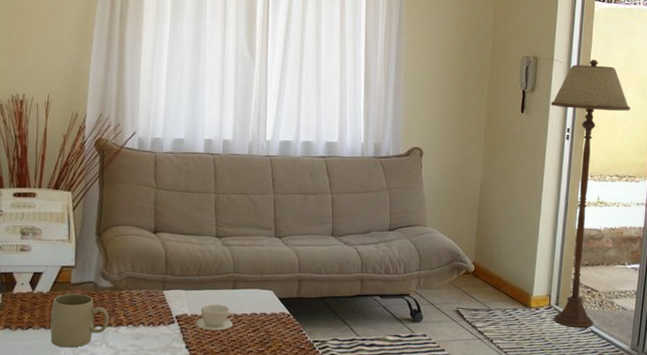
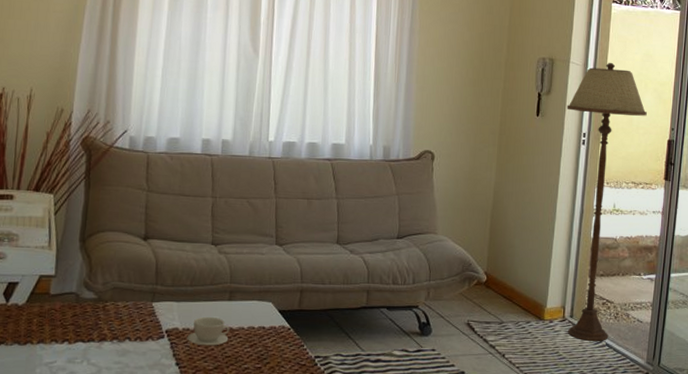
mug: present [50,293,110,348] -> none [24,305,92,366]

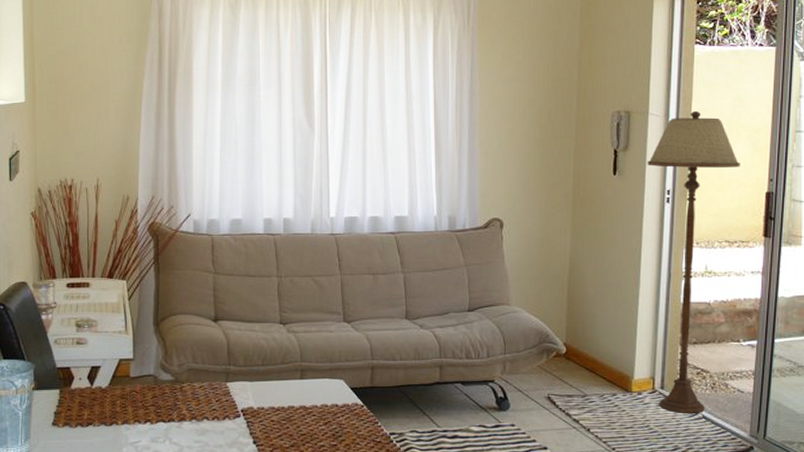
teacup: present [187,316,230,346] -> none [262,395,303,424]

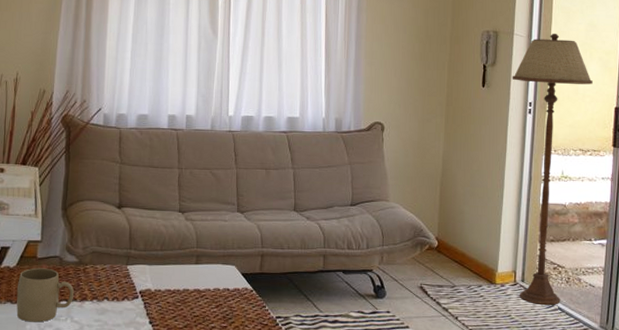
mug: none [110,387,172,445] -> present [16,267,75,322]

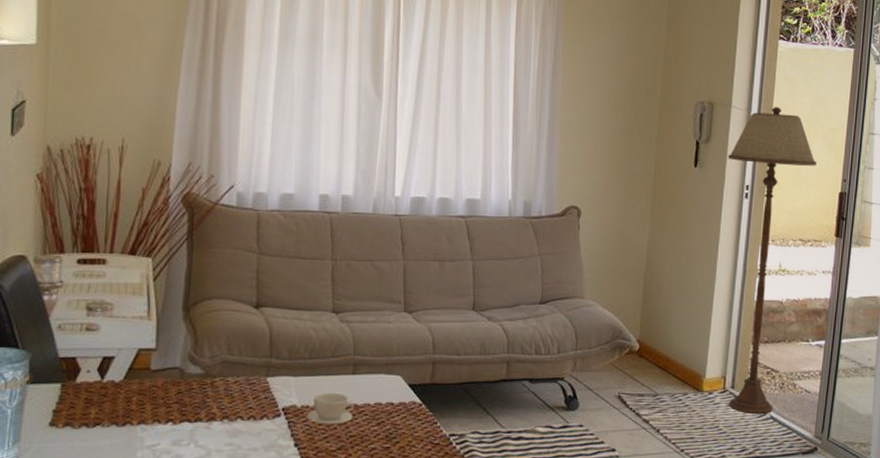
mug: present [16,267,75,322] -> none [123,382,200,449]
teacup: none [158,278,197,306] -> present [306,392,354,424]

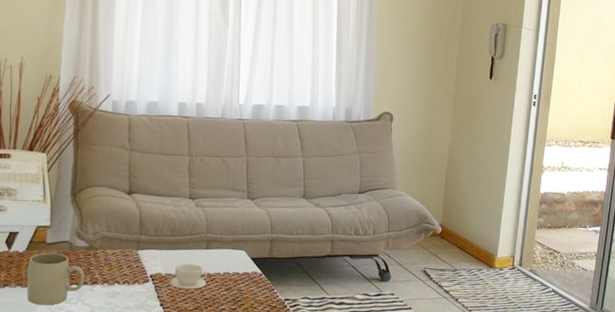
mug: none [123,382,200,449] -> present [26,252,85,305]
floor lamp: present [728,106,816,414] -> none [517,27,596,287]

